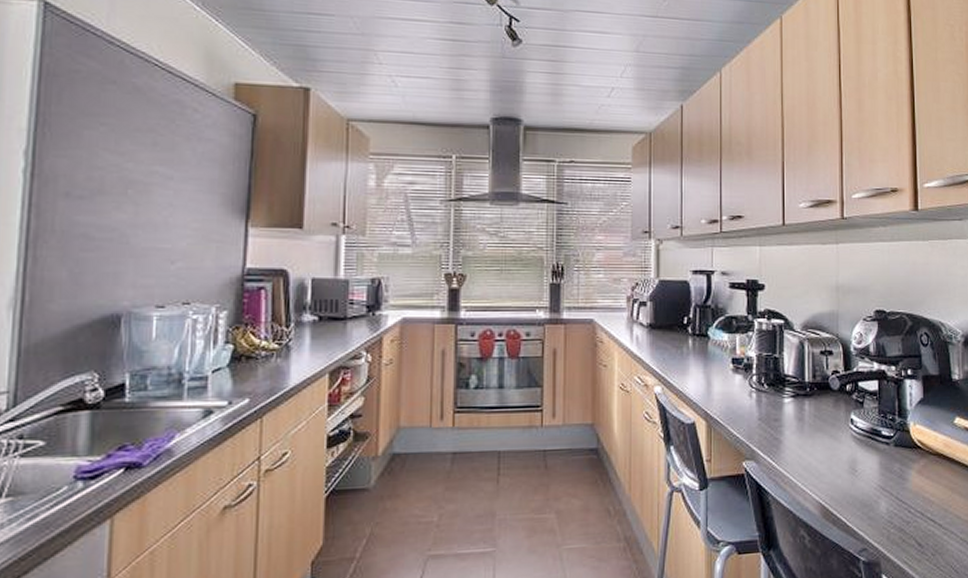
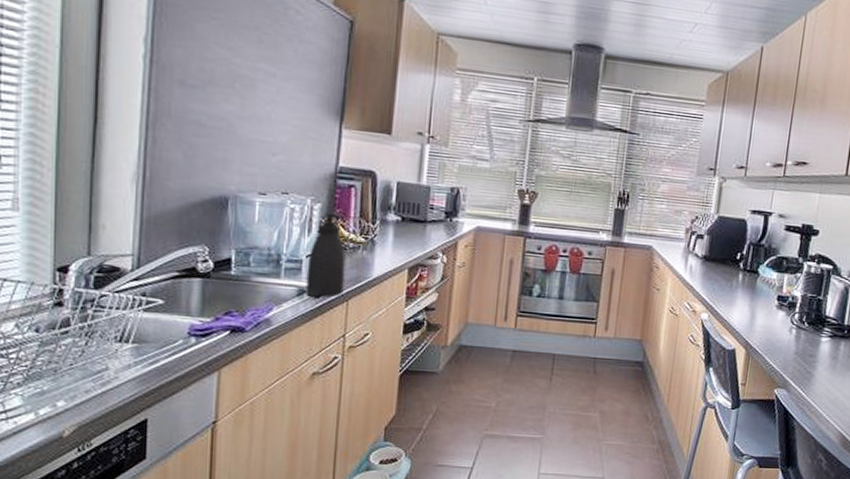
soap dispenser: none [212,320,257,417] -> present [305,212,346,298]

